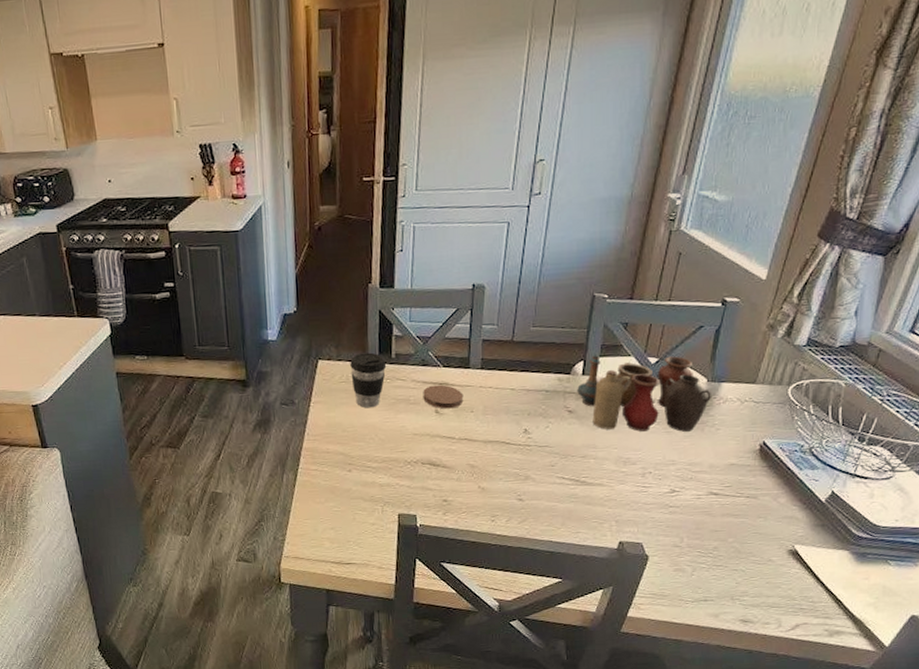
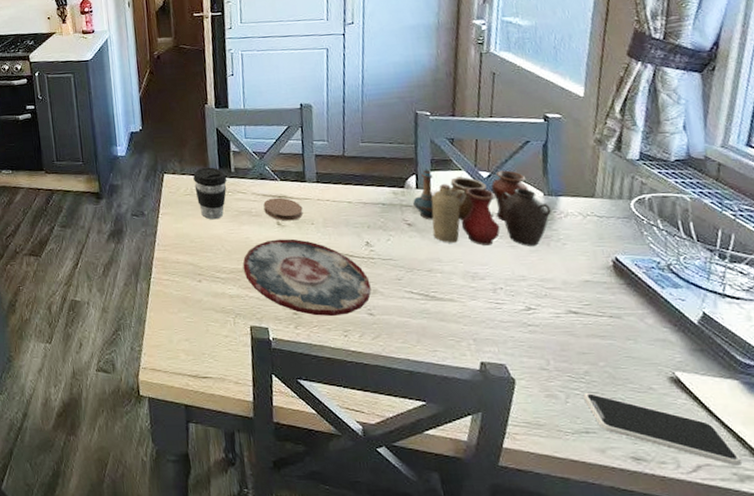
plate: none [396,427,523,503] -> present [242,239,371,316]
smartphone: none [709,565,835,624] -> present [583,392,743,467]

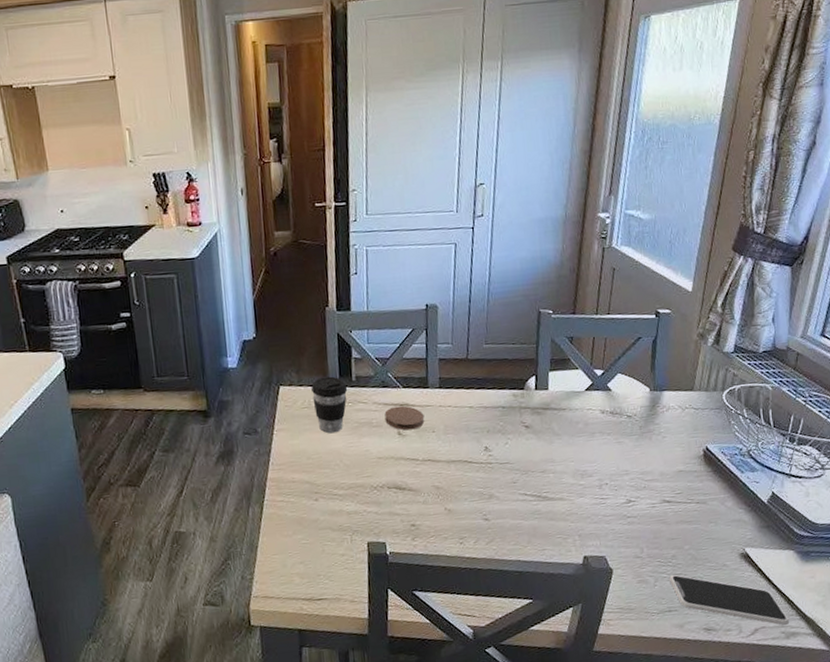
plate: present [242,239,371,316] -> none [361,448,488,526]
vase: present [413,170,551,246] -> none [531,367,655,444]

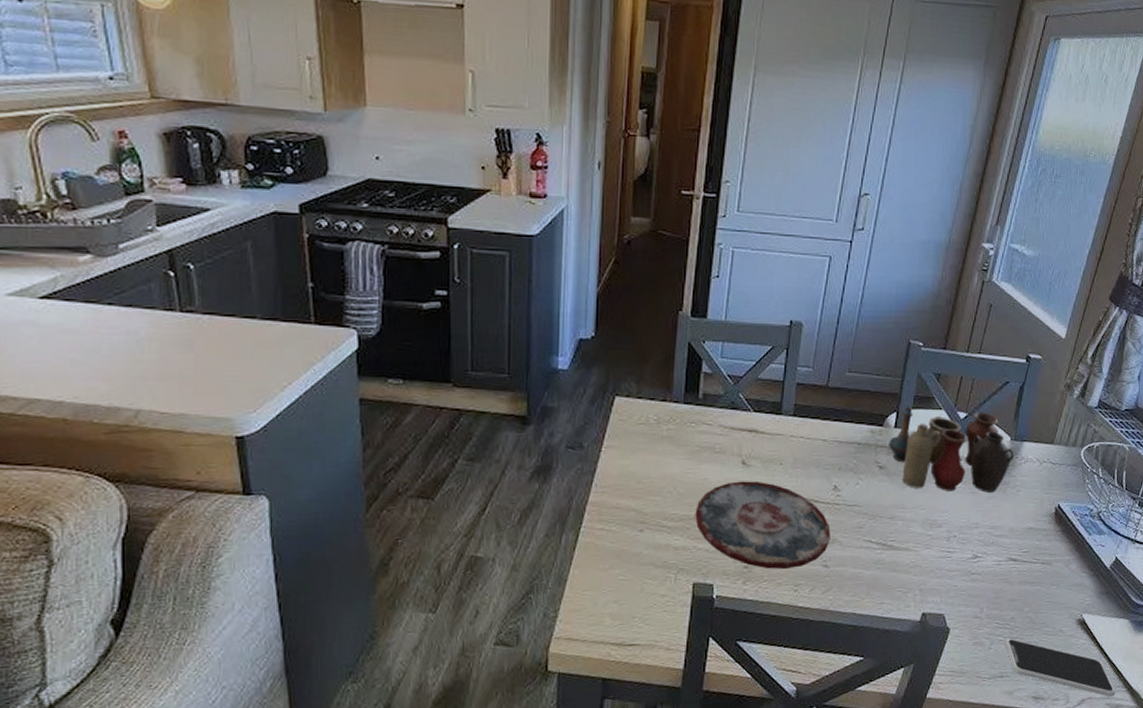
coffee cup: present [311,376,348,434] -> none [651,391,692,456]
plate: none [361,448,488,526] -> present [695,481,831,569]
coaster: present [384,405,424,430] -> none [730,432,773,460]
vase: none [531,367,655,444] -> present [889,407,1014,493]

